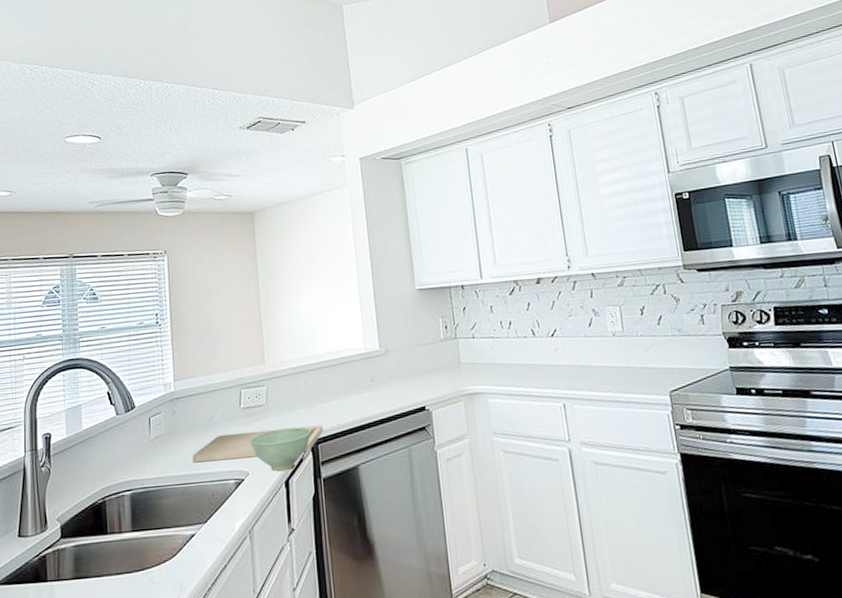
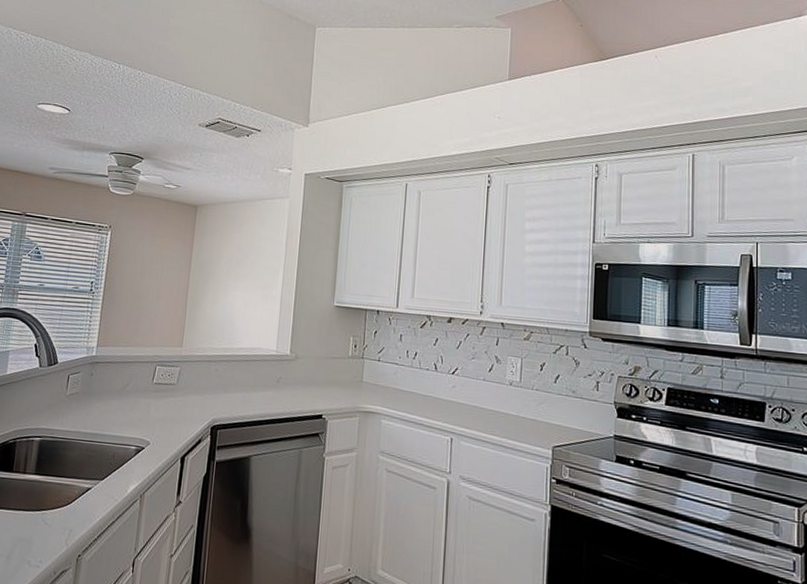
cutting board: present [192,425,324,463] -> none [101,403,226,434]
bowl: present [248,427,311,471] -> none [155,408,213,447]

